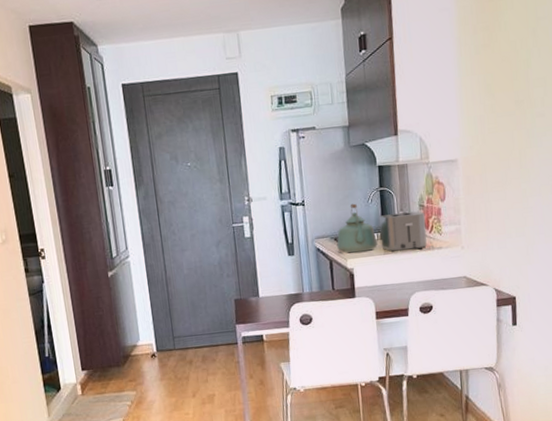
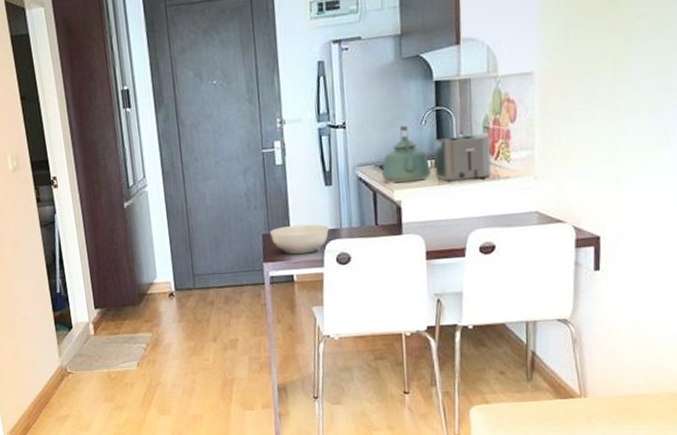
bowl: none [241,289,293,317] -> present [270,224,330,255]

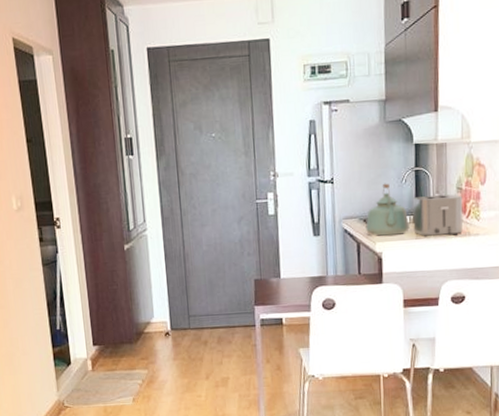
bowl: present [270,224,330,255] -> none [262,271,317,300]

